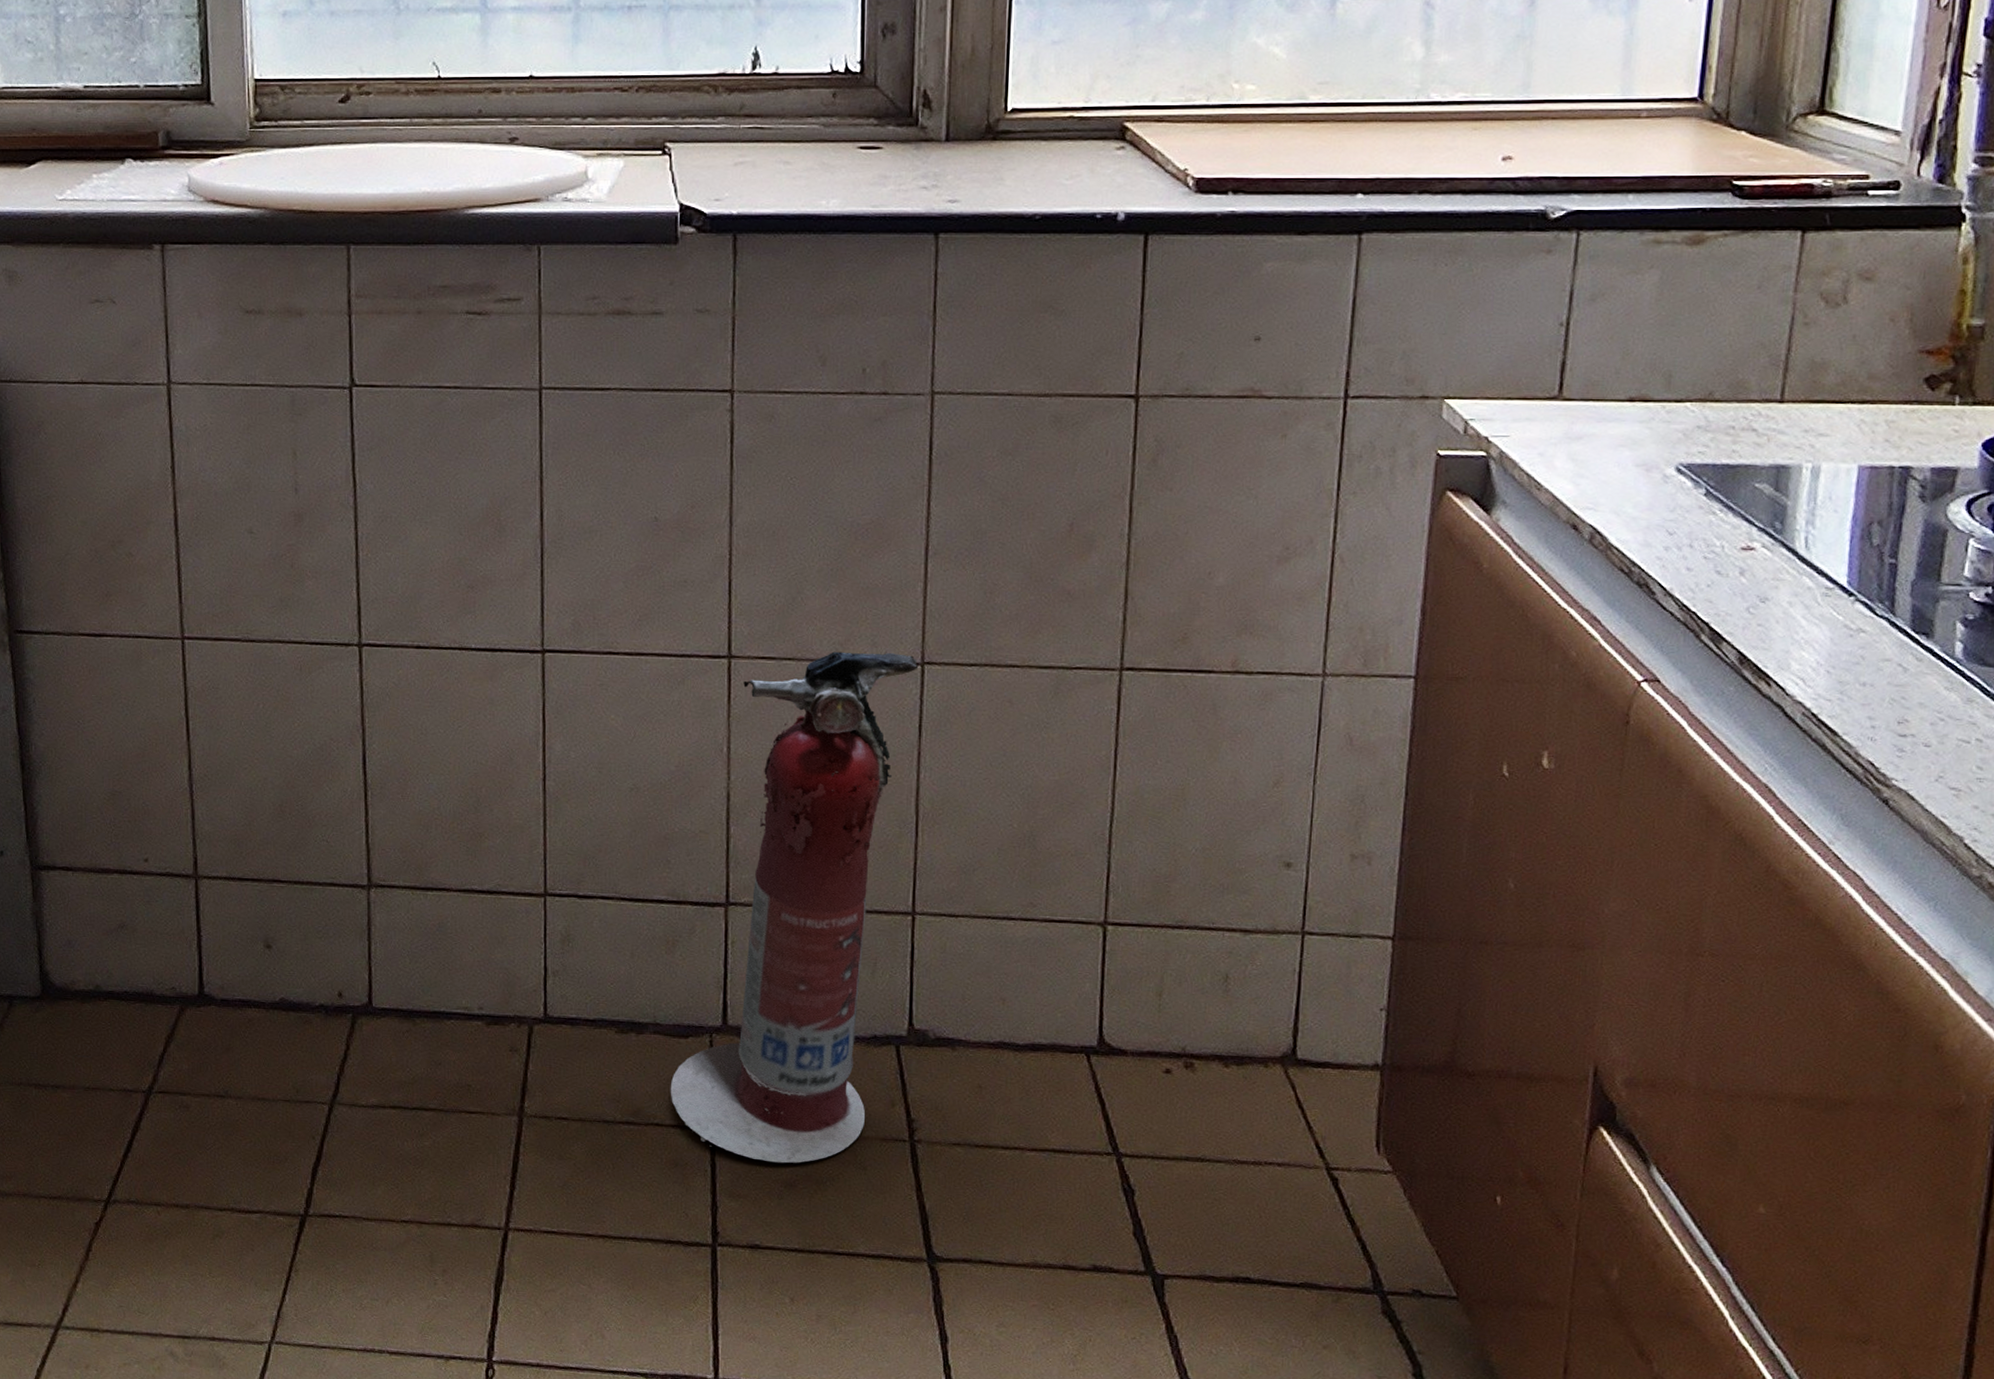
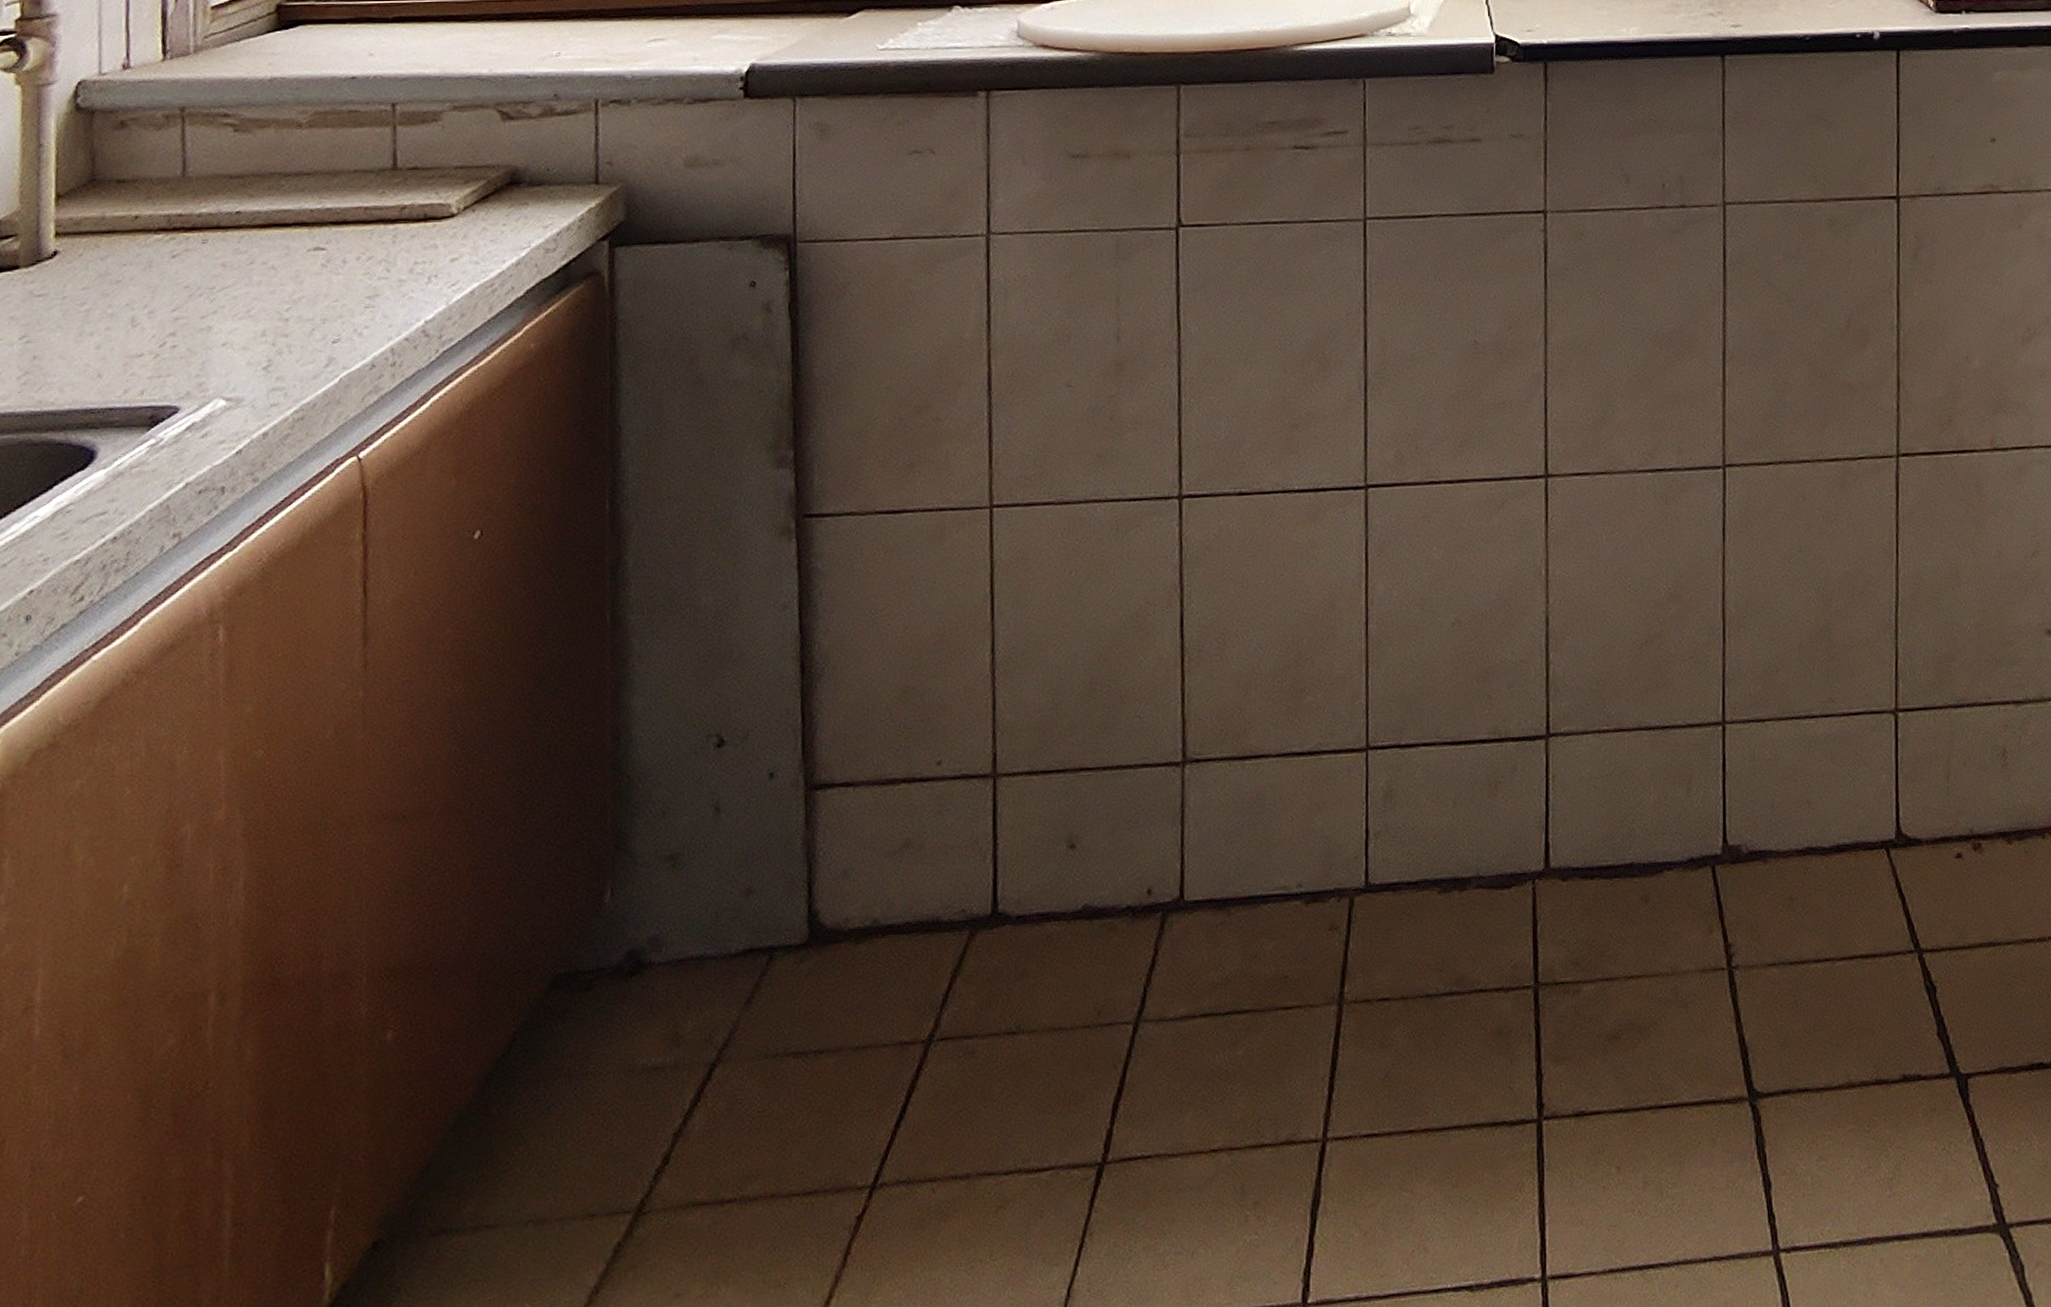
fire extinguisher: present [670,651,919,1163] -> none [1493,458,1721,1015]

